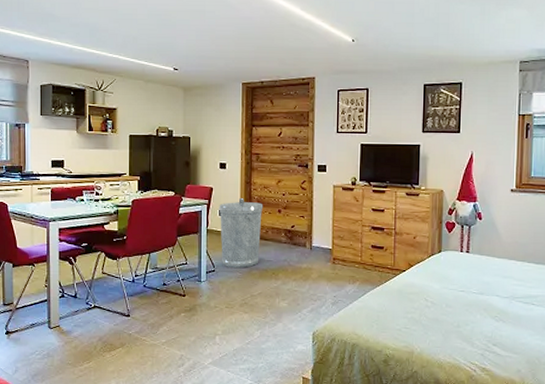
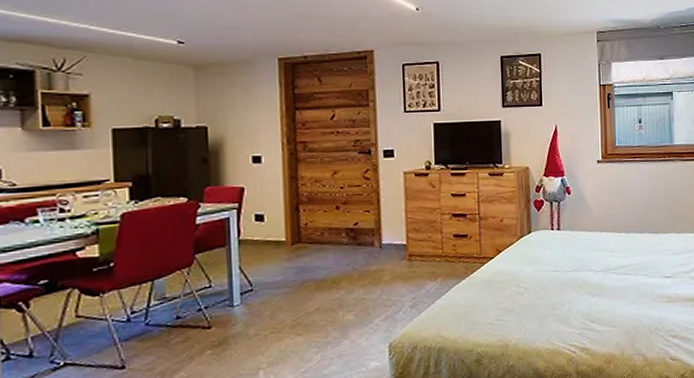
trash can: present [219,197,264,269] -> none [254,196,316,285]

